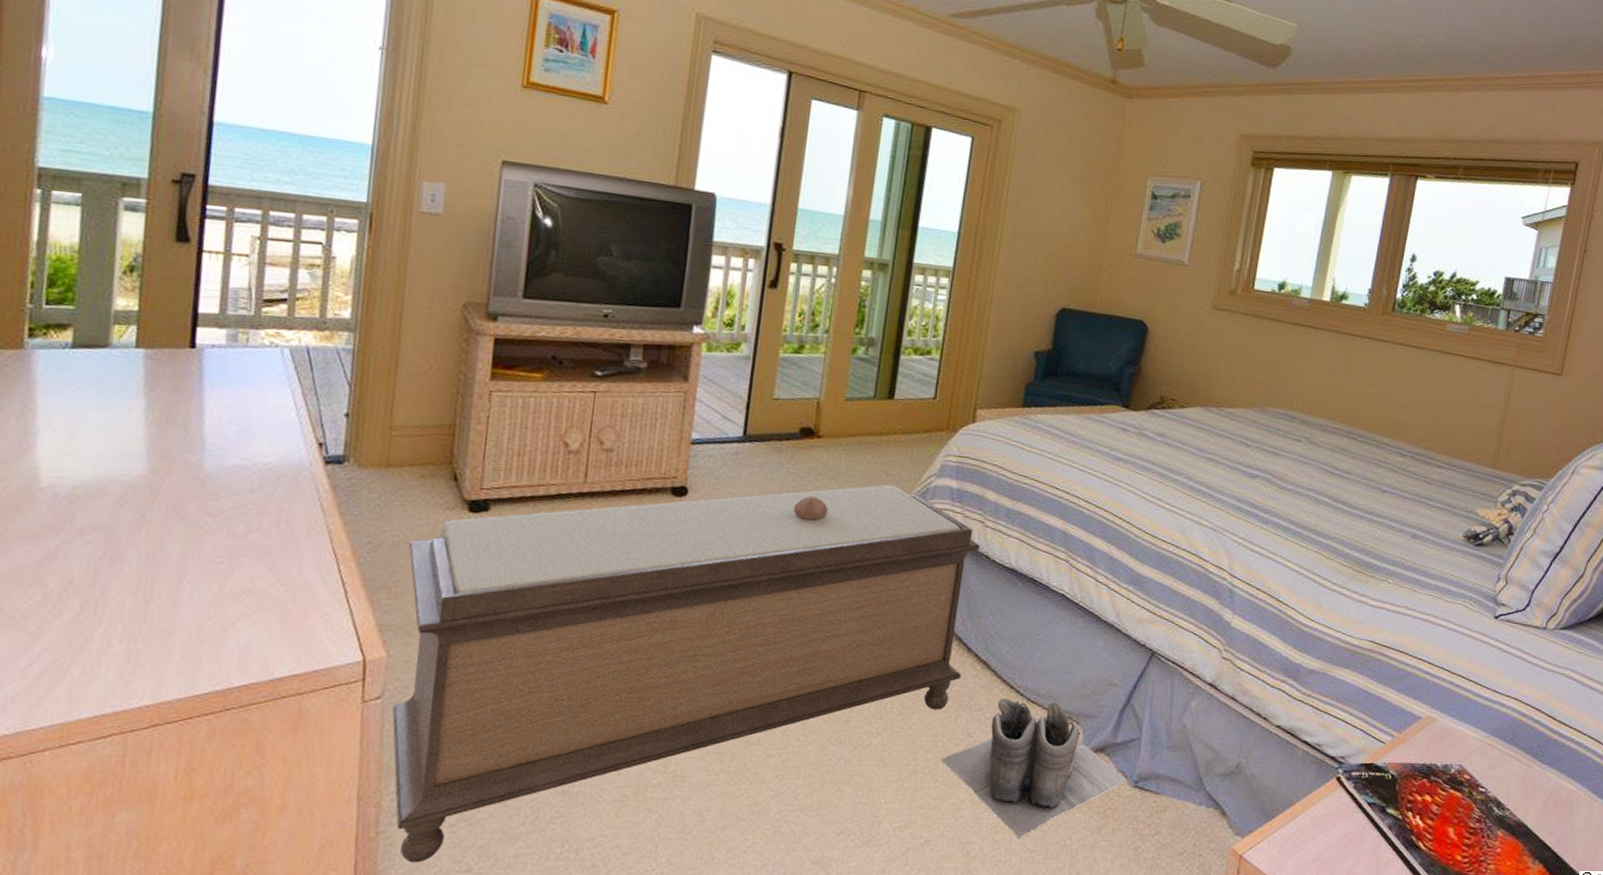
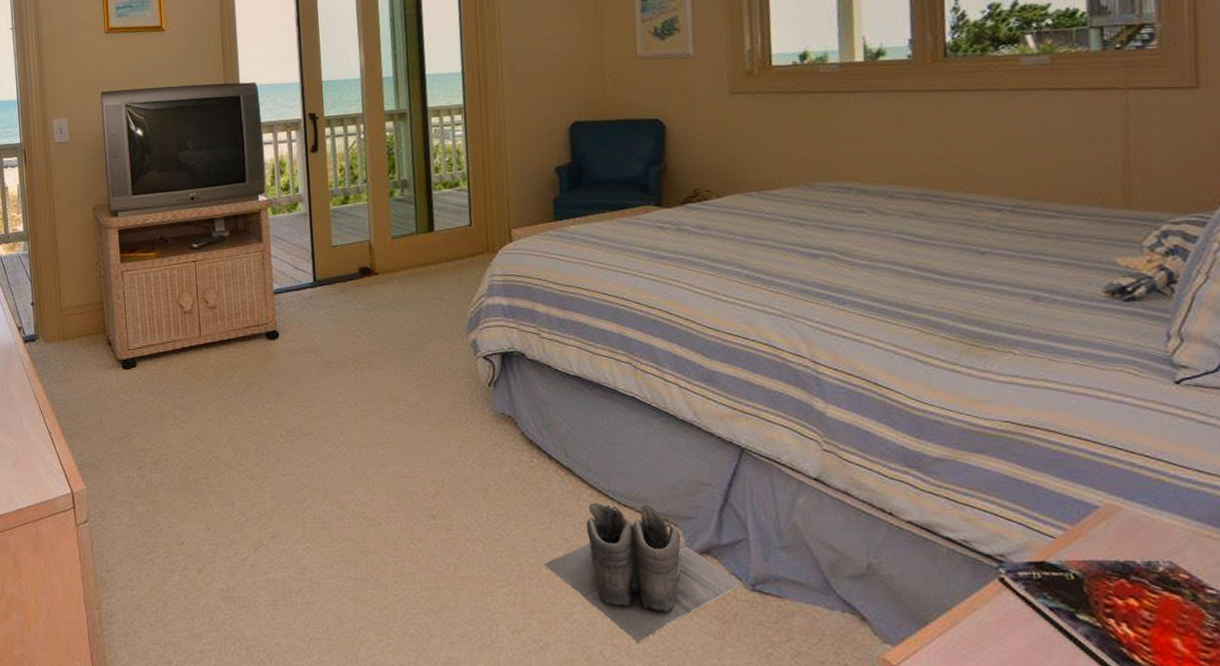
bench: present [392,484,980,863] -> none [88,309,547,656]
seashell: present [793,495,828,520] -> none [366,326,396,348]

